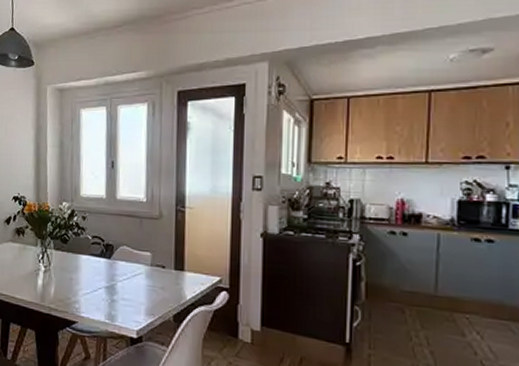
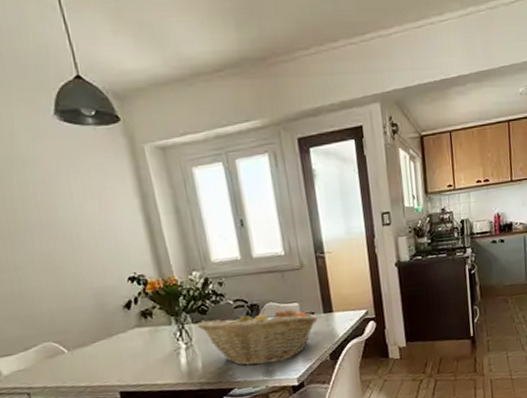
fruit basket: none [57,249,169,308] -> present [197,307,319,366]

